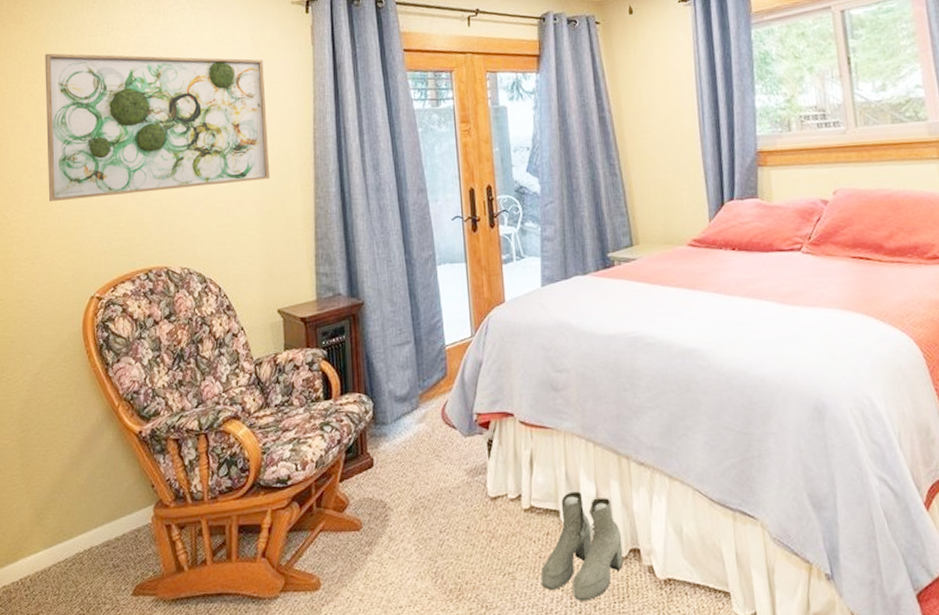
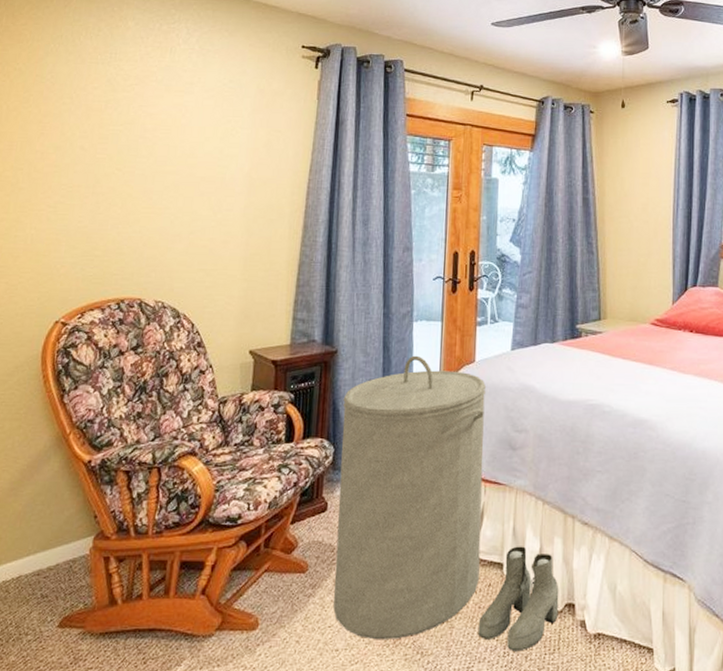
wall art: present [45,53,270,201] -> none [23,74,267,223]
laundry hamper: none [376,300,536,595] -> present [333,355,487,640]

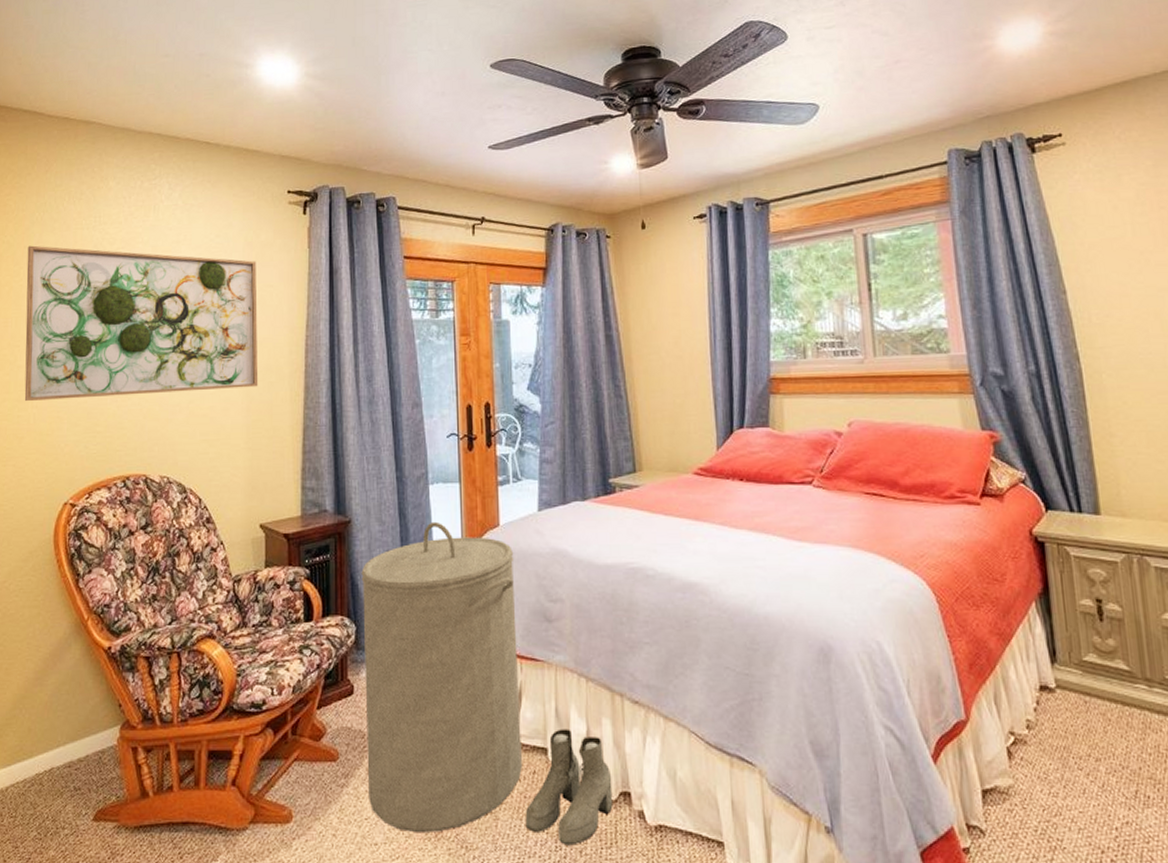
wall art: none [23,74,267,223] -> present [24,245,259,401]

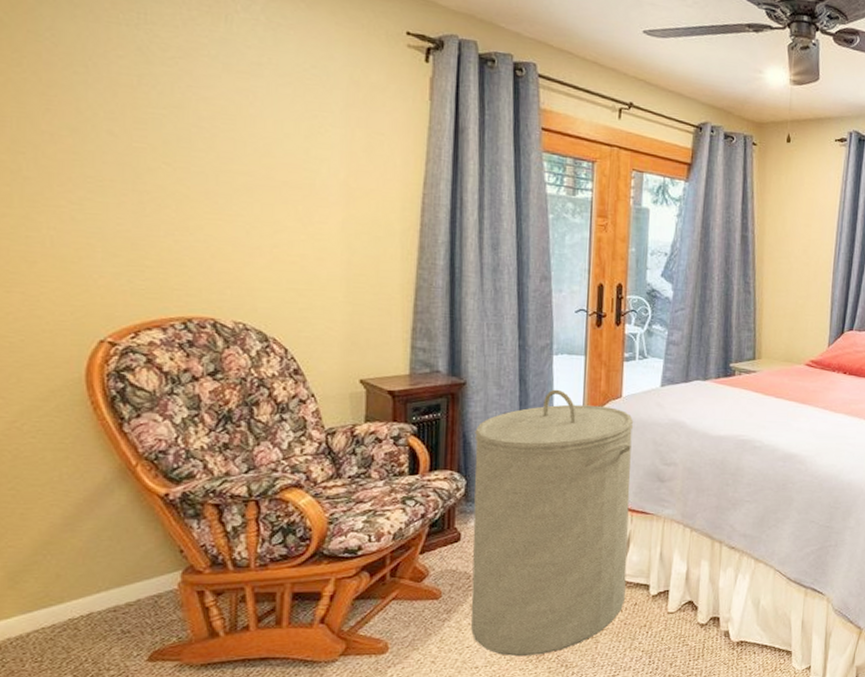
wall art: present [24,245,259,401] -> none [32,30,364,240]
boots: present [525,729,613,846] -> none [623,569,705,660]

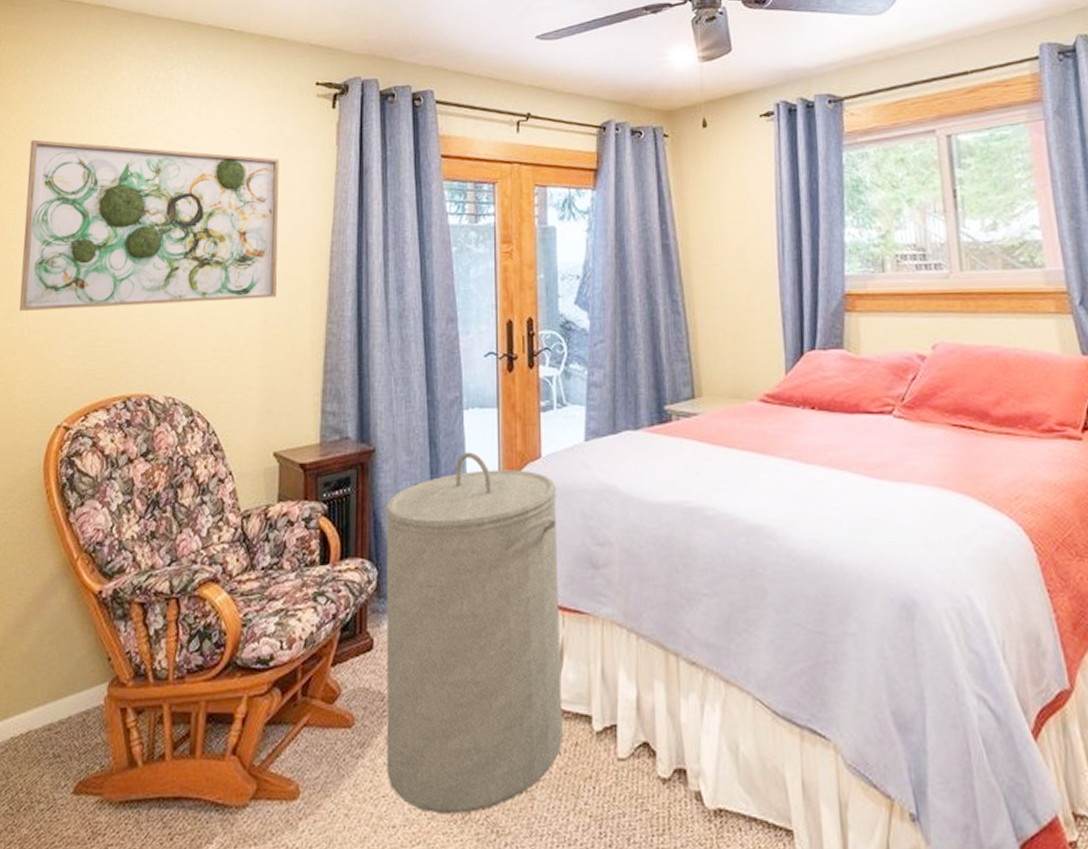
wall art: none [32,30,364,240] -> present [19,139,280,311]

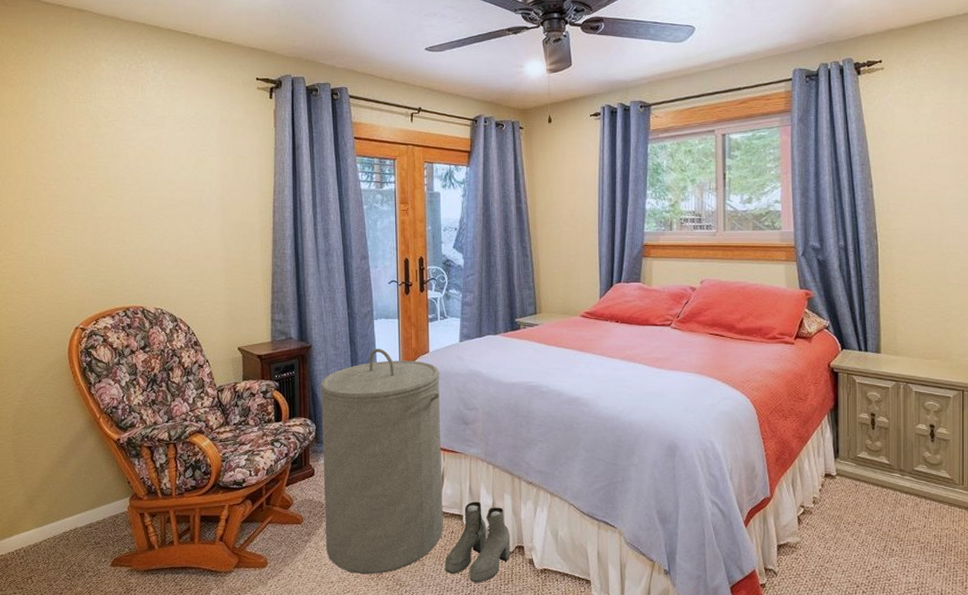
wall art: present [19,139,280,311] -> none [33,115,235,245]
boots: none [565,693,666,832] -> present [445,501,511,583]

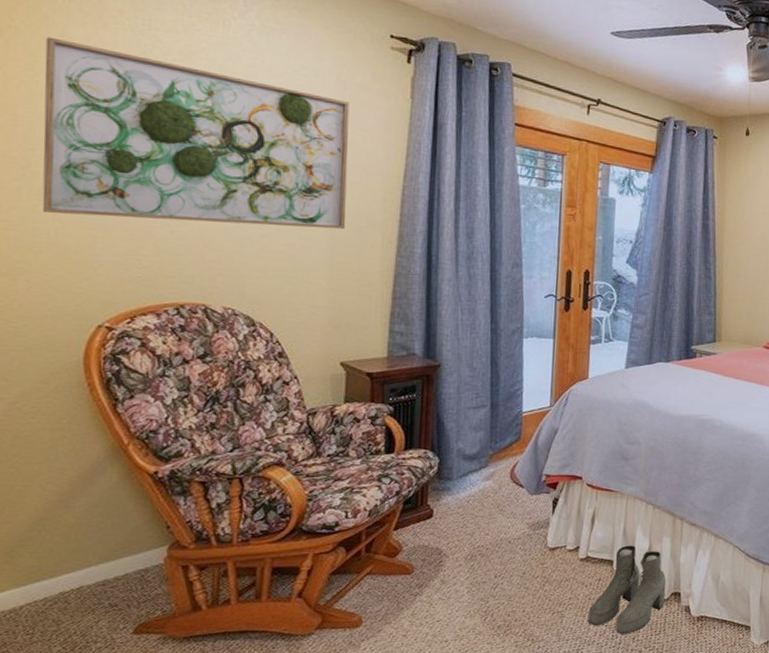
wall art: none [33,115,235,245] -> present [42,37,350,230]
laundry hamper: present [320,348,443,575] -> none [442,371,600,631]

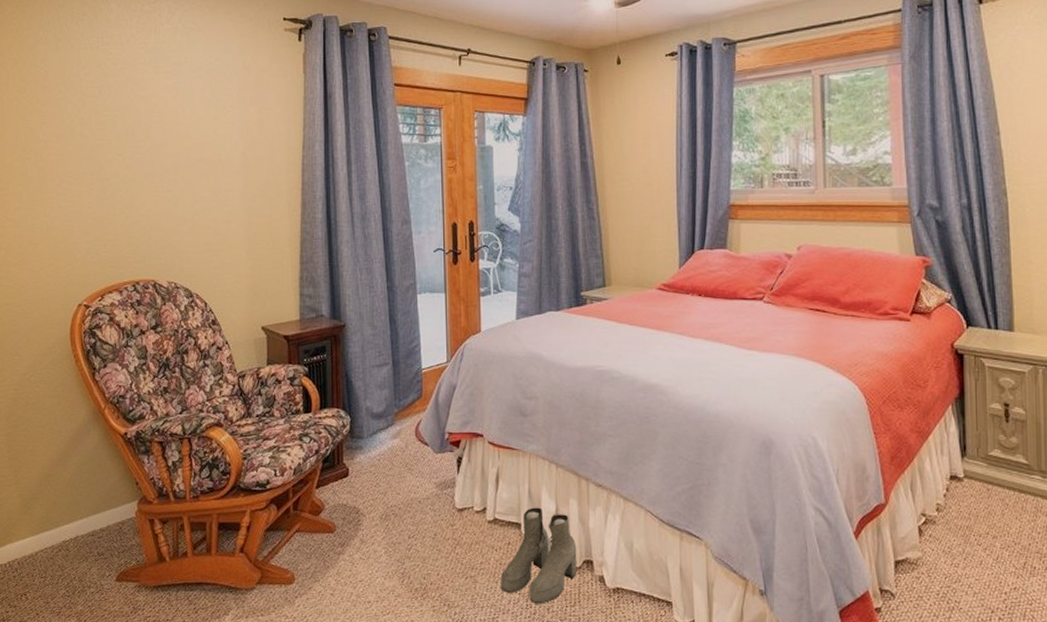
wall art: present [42,37,350,230] -> none [33,63,258,210]

